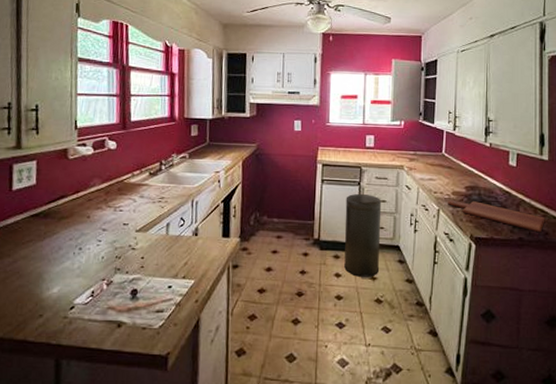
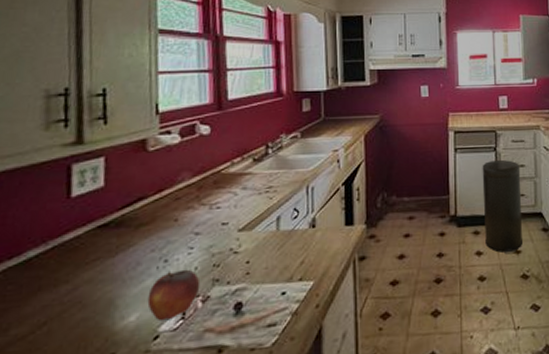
fruit: none [66,257,106,296] -> present [147,269,201,321]

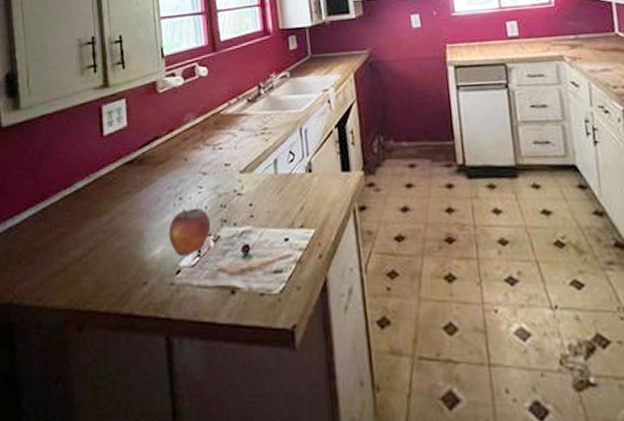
pedal bin: present [482,159,522,255] -> none [491,98,553,215]

